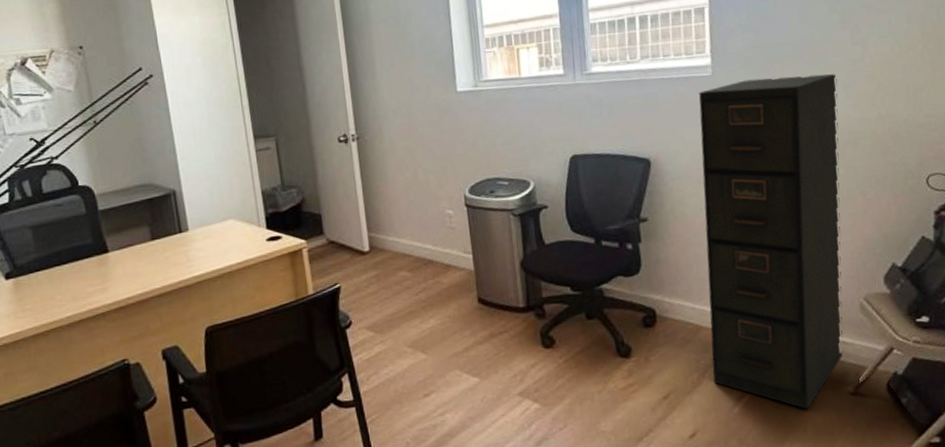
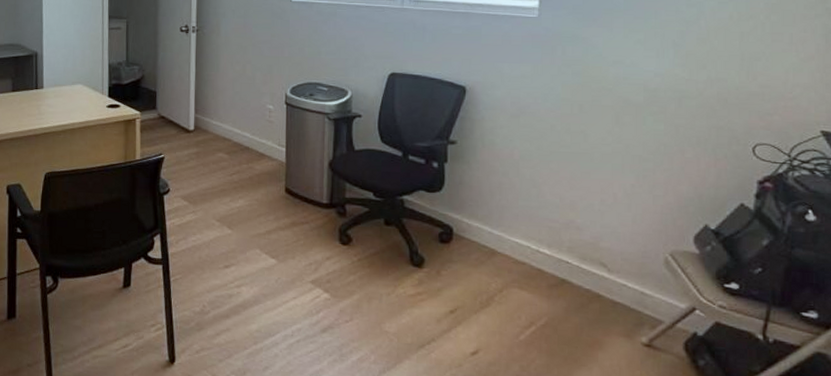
filing cabinet: present [699,74,843,410] -> none [502,26,667,351]

